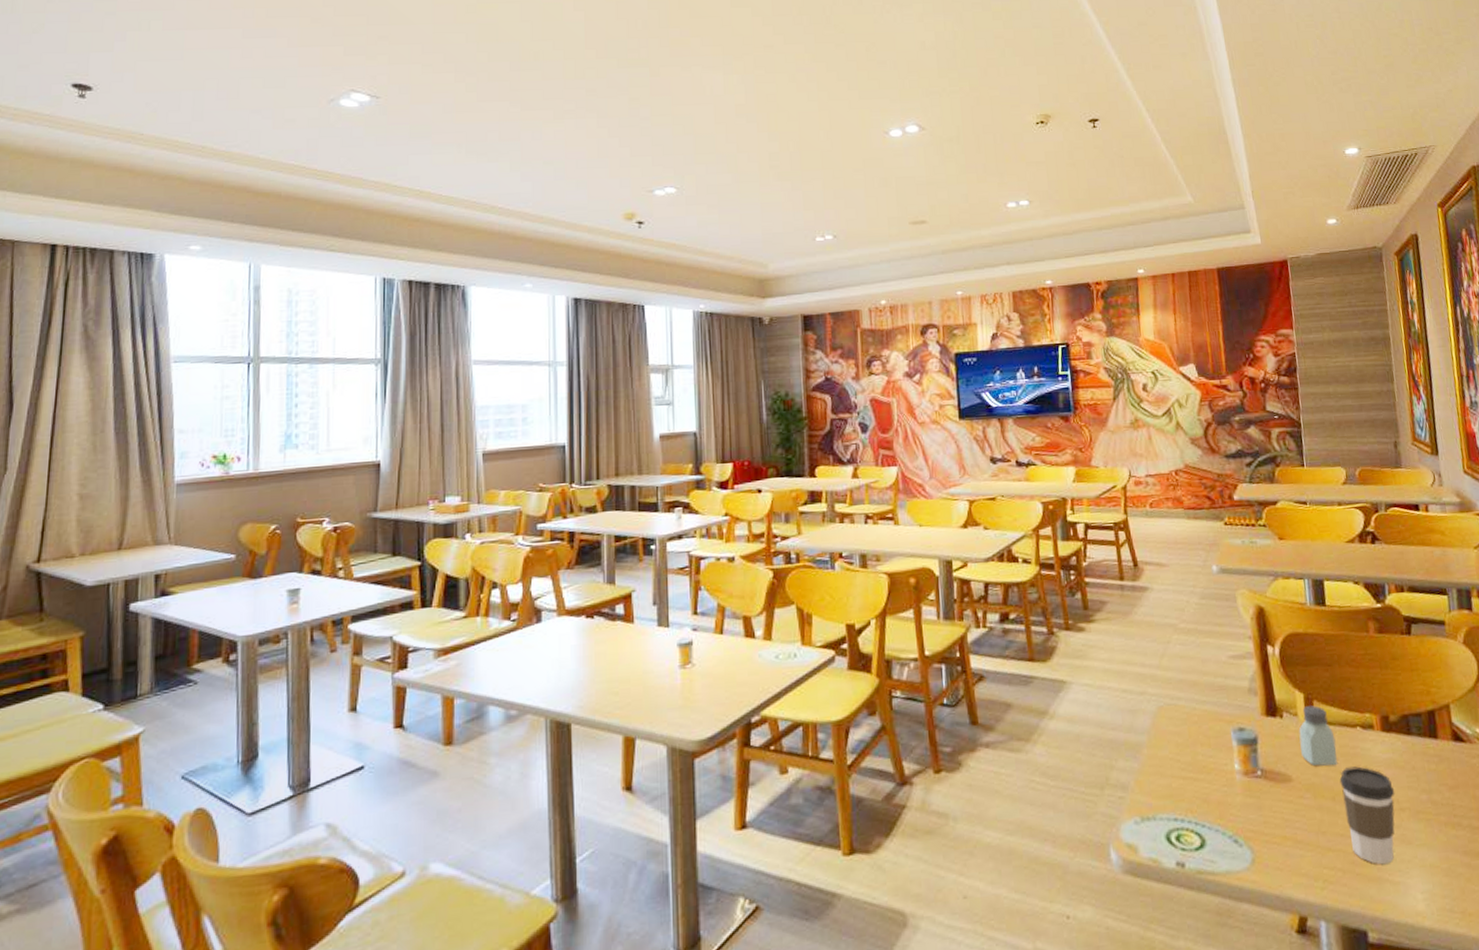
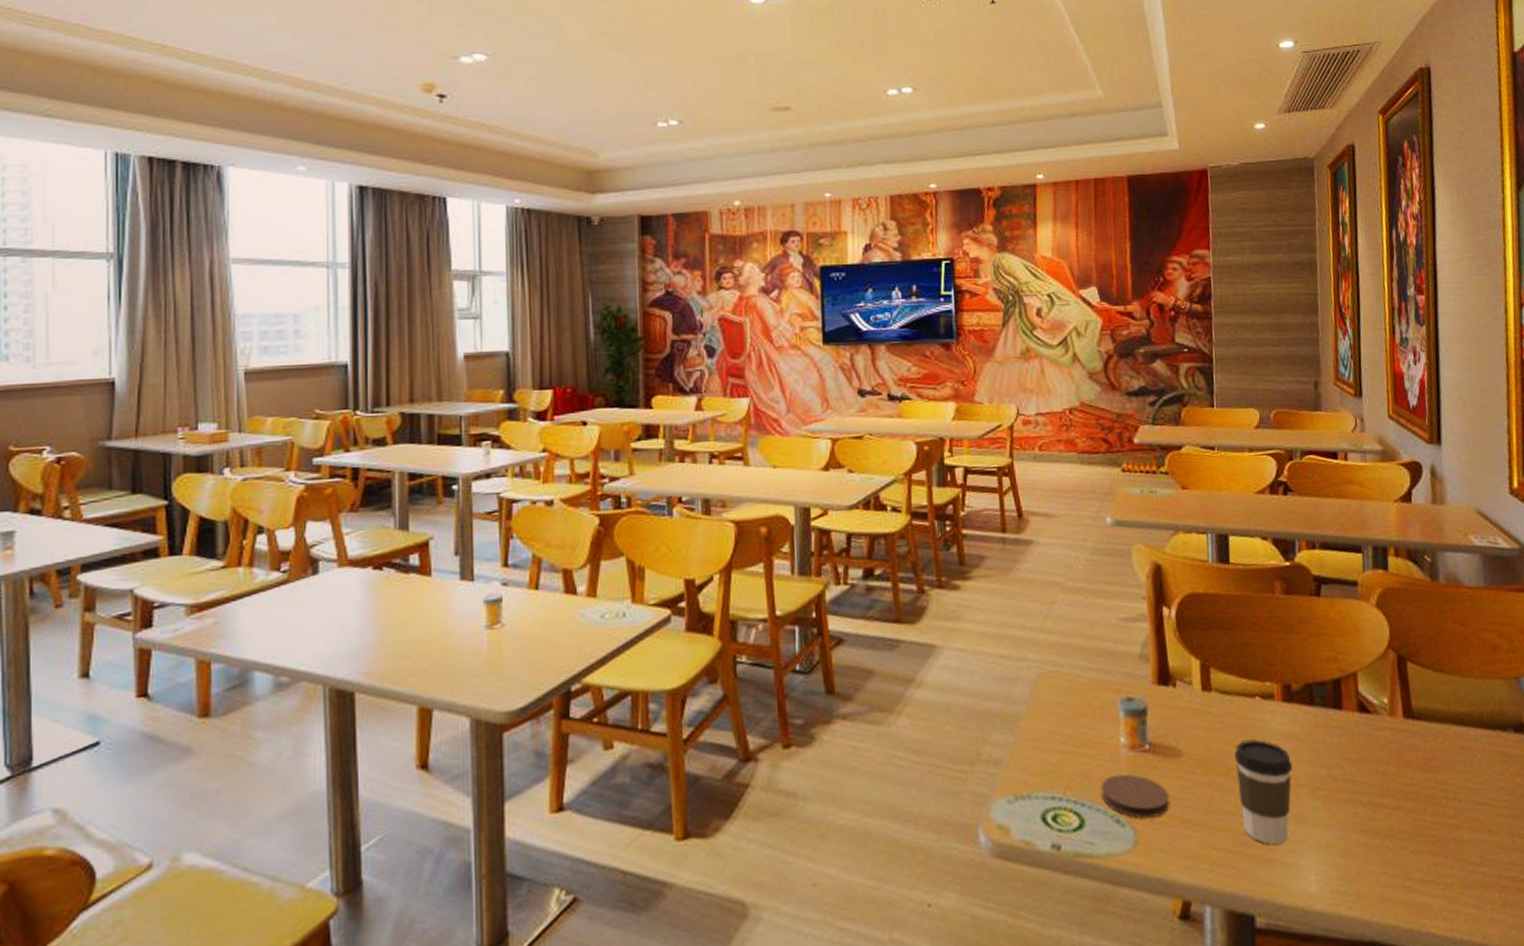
coaster: none [1218,797,1283,839] -> present [1100,774,1170,819]
saltshaker: present [1299,705,1337,766] -> none [1192,673,1233,740]

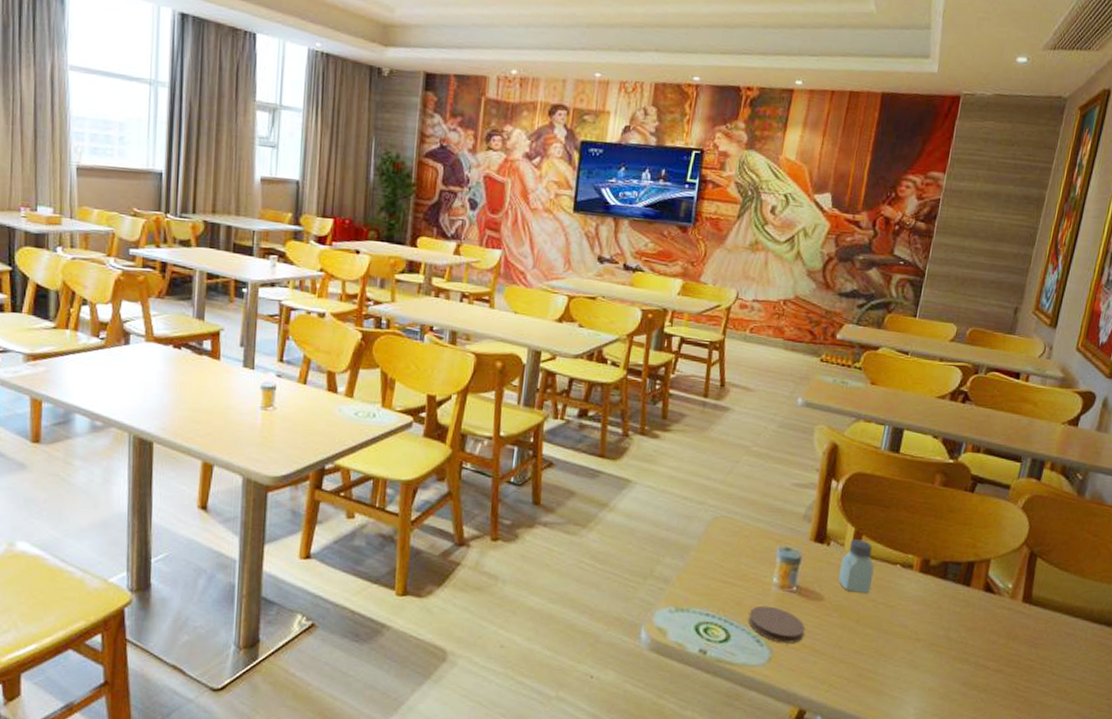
saltshaker: none [1192,673,1233,740] -> present [838,539,874,594]
coffee cup: present [1234,739,1293,845] -> none [863,597,916,681]

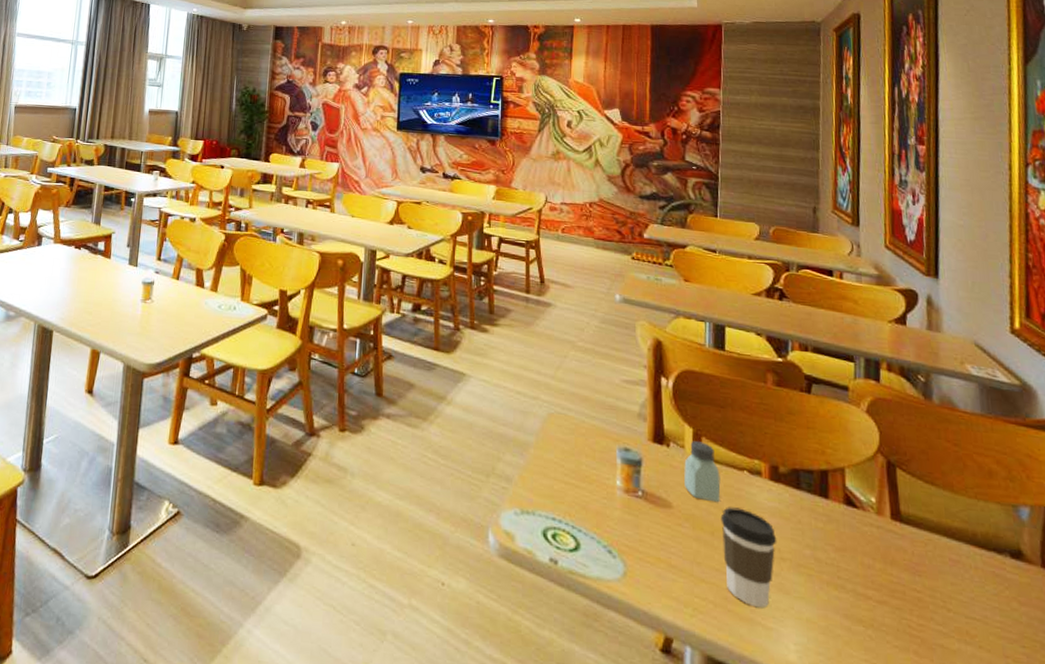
coaster: present [748,605,805,643] -> none [596,511,658,556]
coffee cup: none [863,597,916,681] -> present [720,507,777,608]

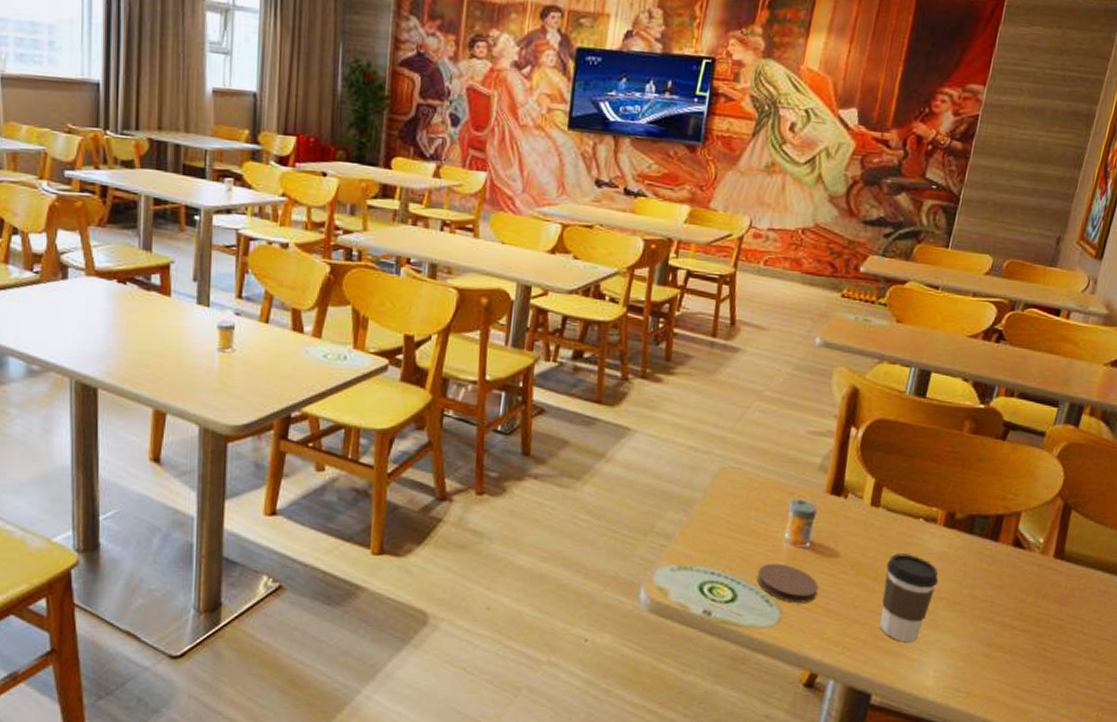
coaster: none [596,511,658,556] -> present [757,563,819,603]
saltshaker: present [684,441,721,503] -> none [856,491,895,550]

